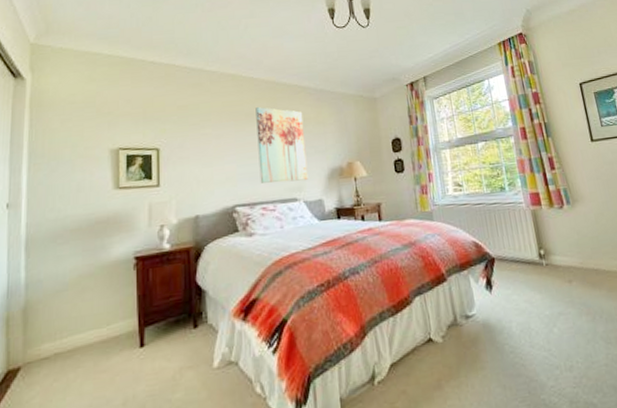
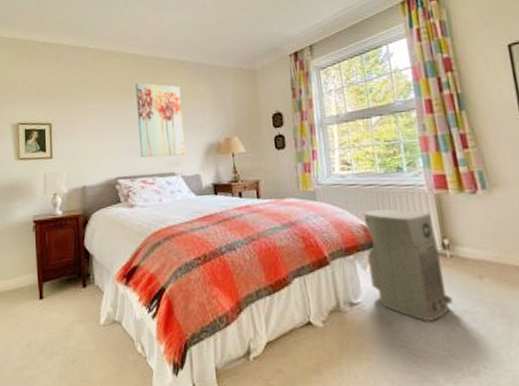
air purifier: none [475,225,550,326] -> present [364,209,453,321]

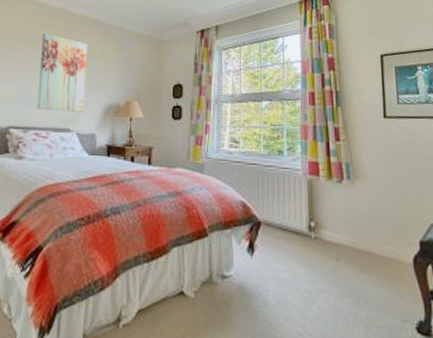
air purifier: present [364,209,453,321] -> none [244,188,312,298]

